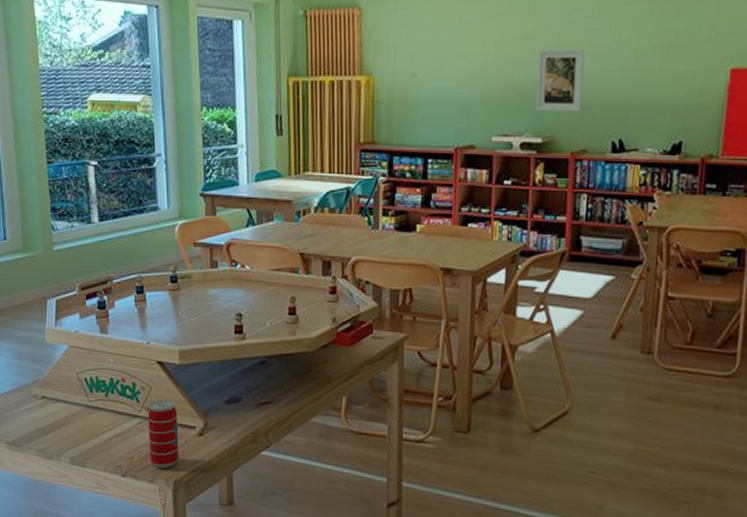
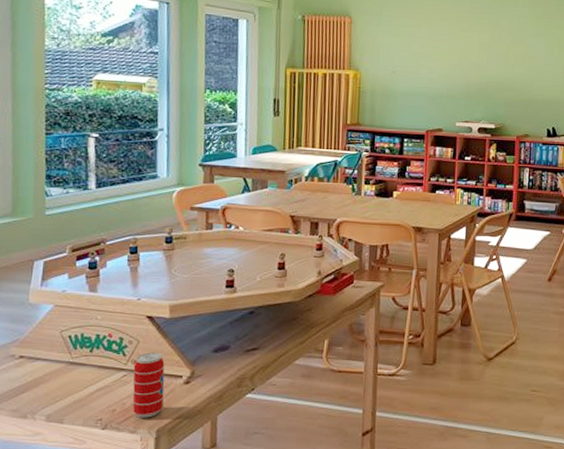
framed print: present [535,48,584,112] -> none [490,58,526,106]

